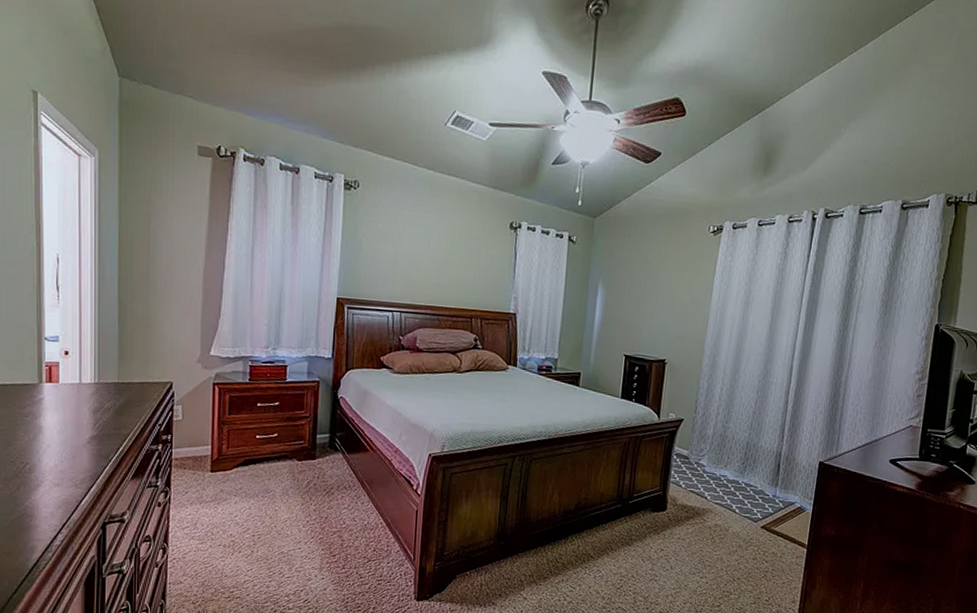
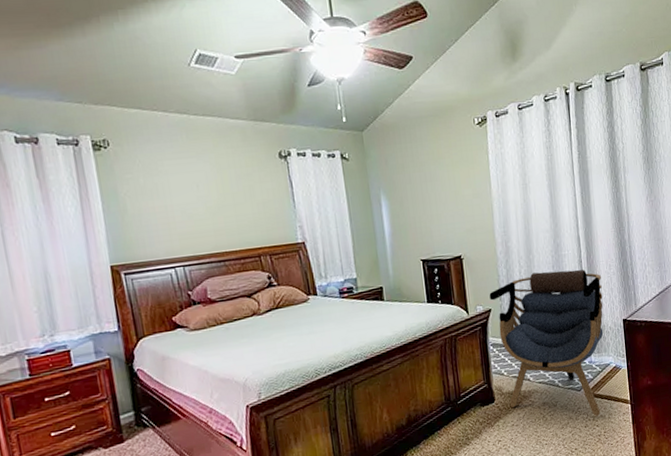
armchair: none [680,393,806,552] -> present [489,269,604,416]

